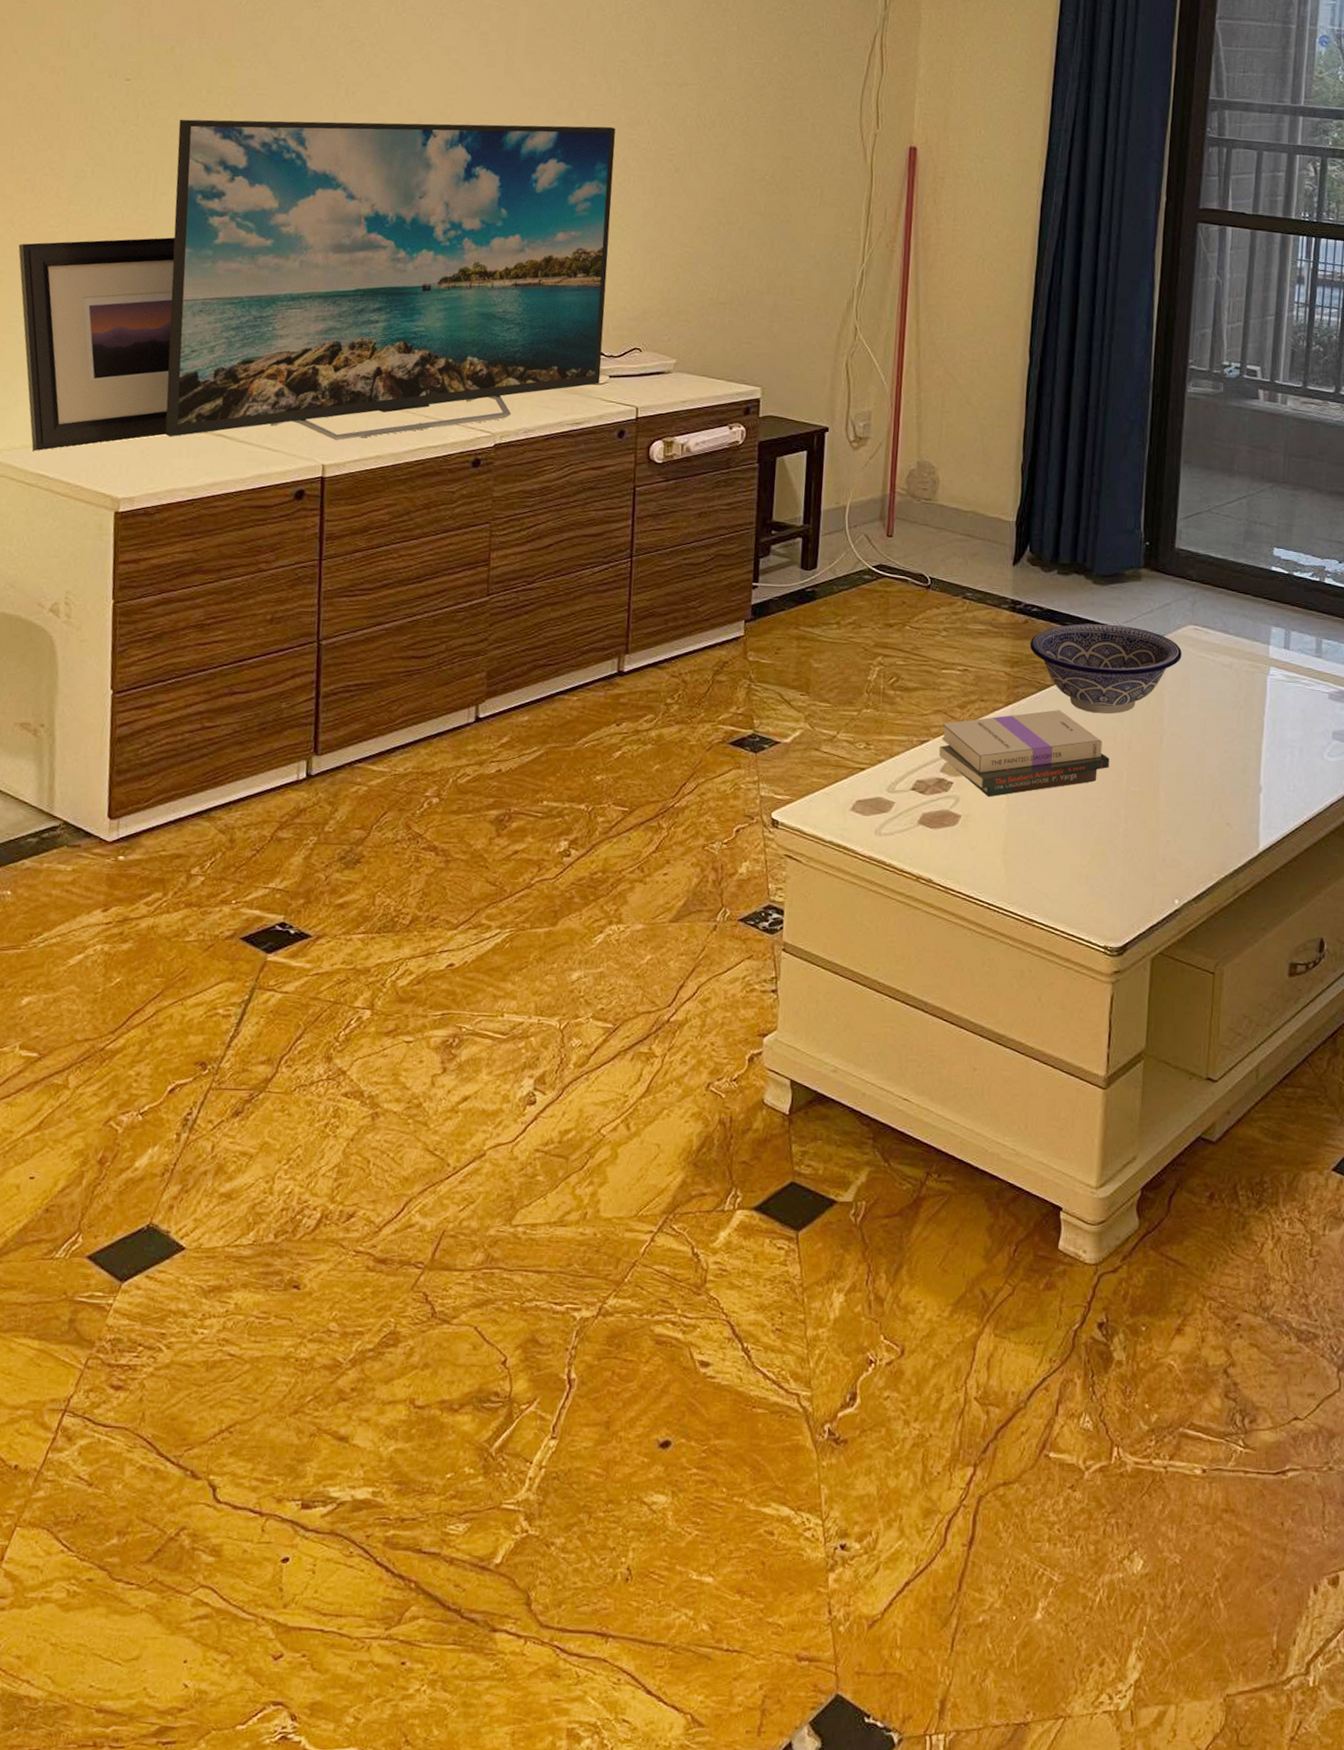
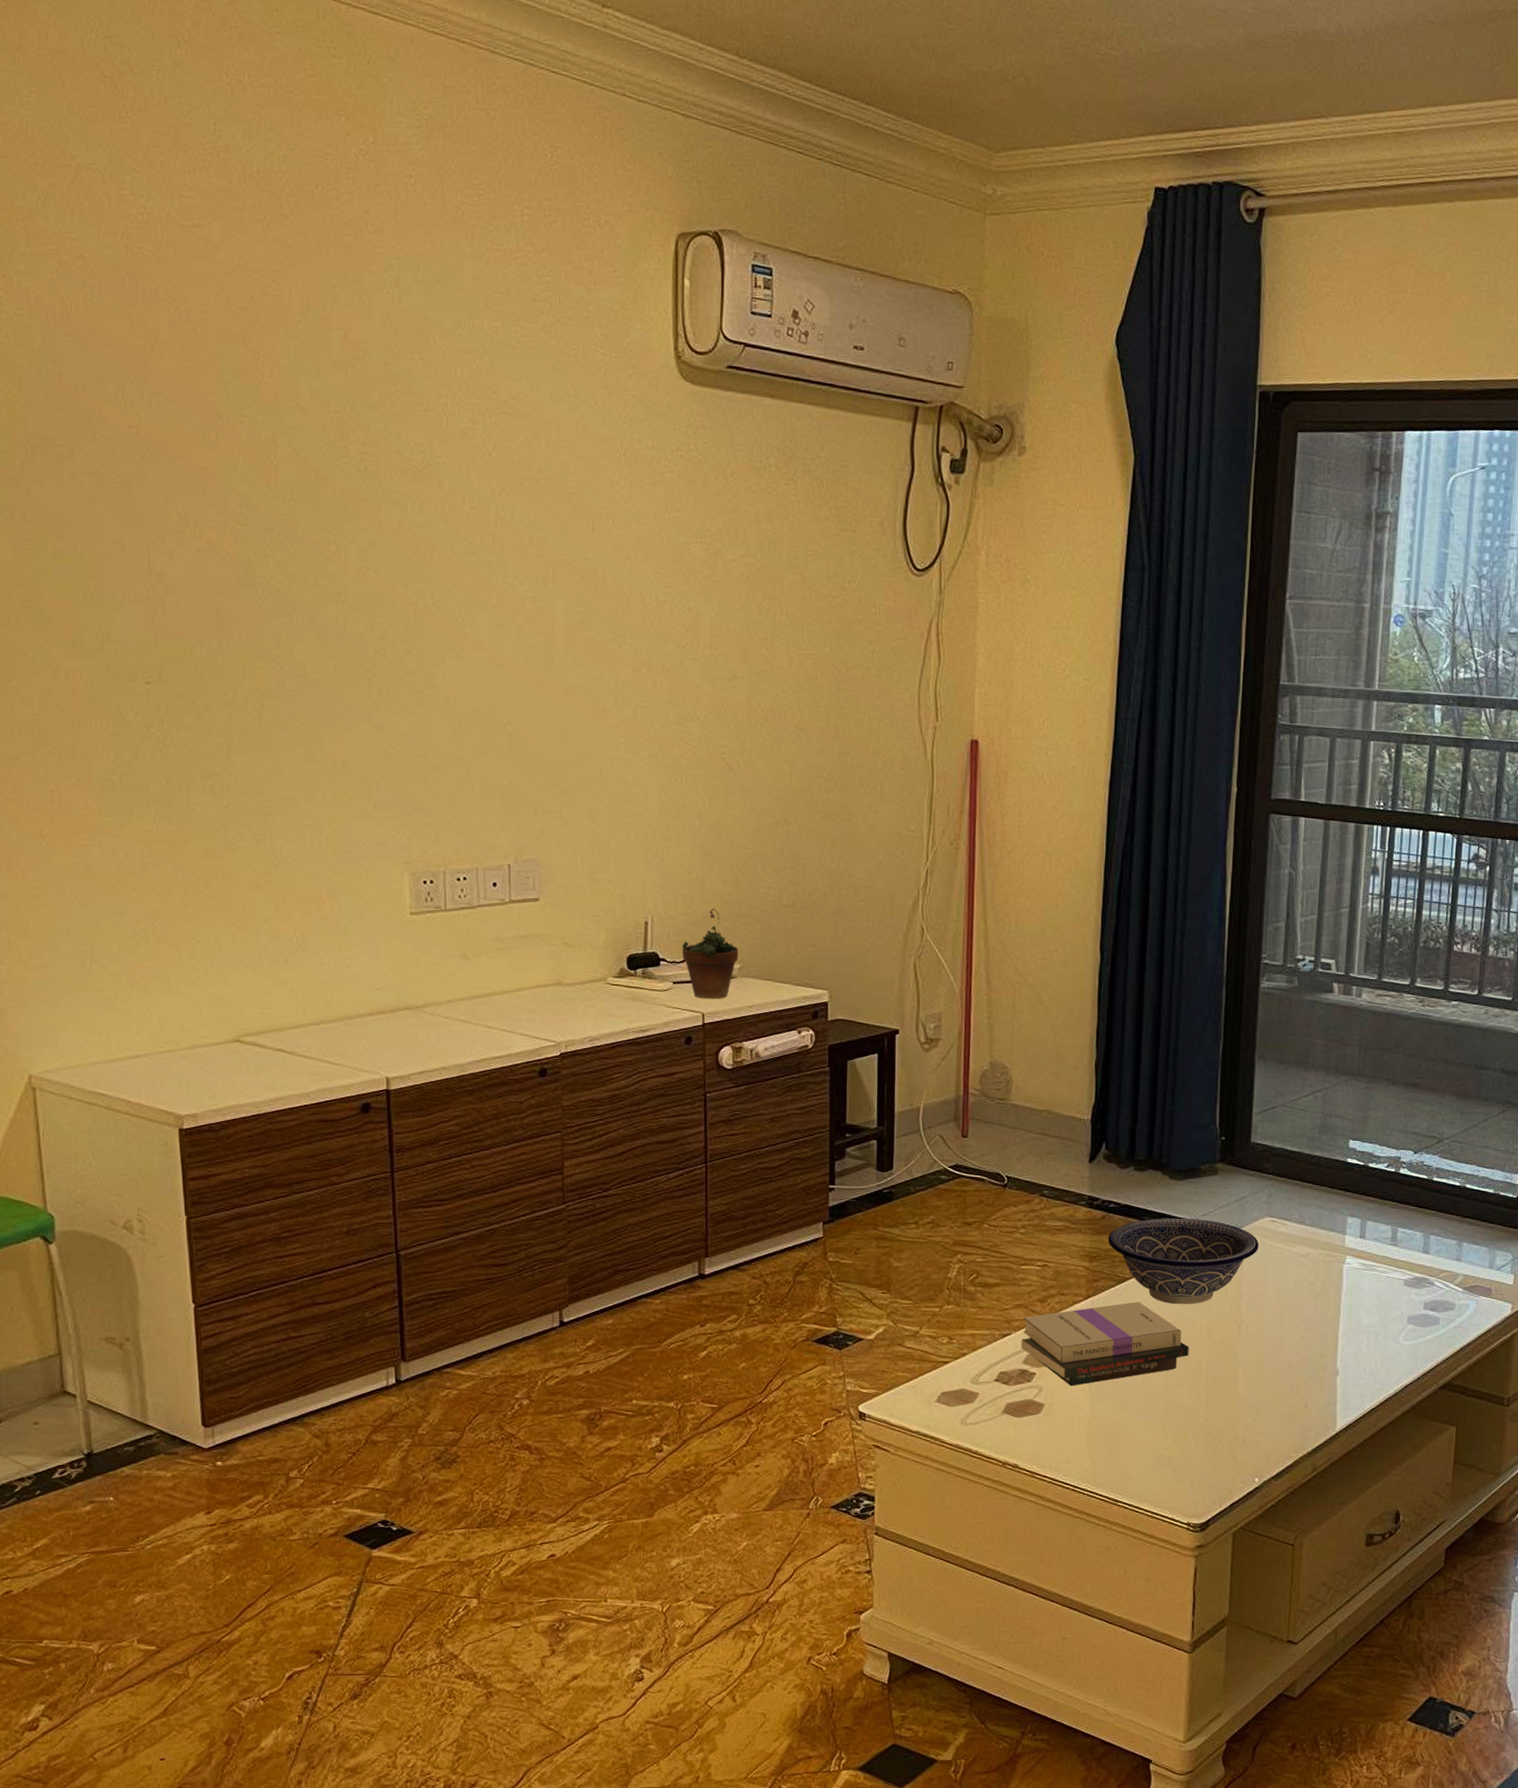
picture frame: present [18,237,176,452] -> none [51,848,225,1070]
television: present [165,119,616,441] -> none [206,724,665,1053]
succulent plant: none [619,304,676,394] -> present [681,908,739,1000]

